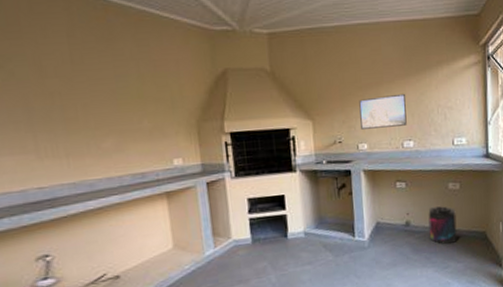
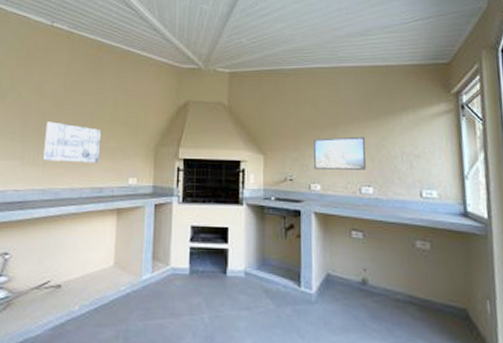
wall art: none [58,104,134,151] -> present [43,121,102,163]
supplement container: present [428,206,457,244] -> none [390,267,428,316]

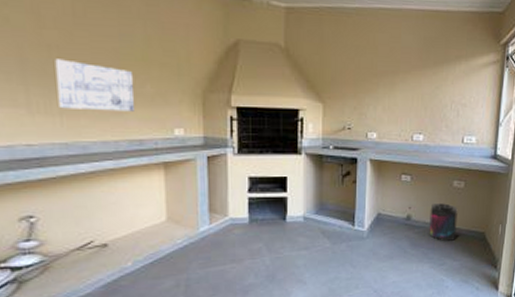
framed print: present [314,136,366,170] -> none [372,85,420,118]
supplement container: none [390,267,428,316] -> present [429,203,458,241]

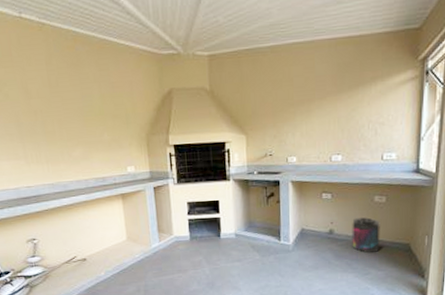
wall art: present [55,59,135,112] -> none [40,120,97,158]

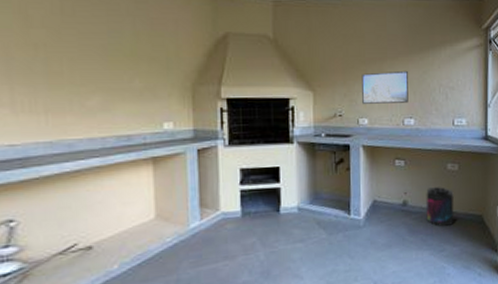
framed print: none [290,109,336,144] -> present [362,70,408,104]

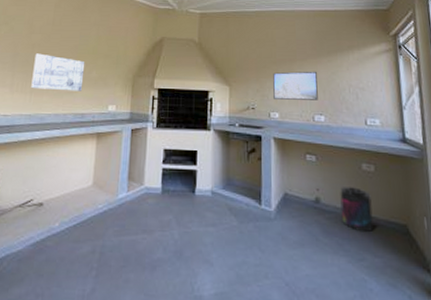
wall art: none [41,57,123,108] -> present [31,53,85,91]

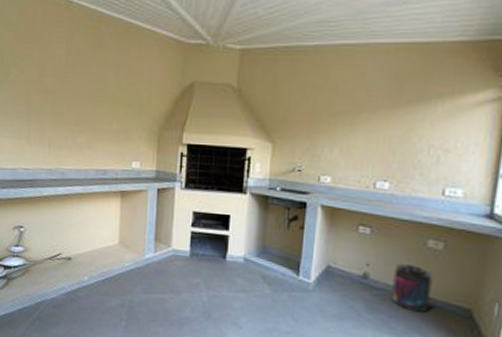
wall art: present [31,53,85,91] -> none [49,101,105,145]
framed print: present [273,71,318,100] -> none [326,126,388,163]

